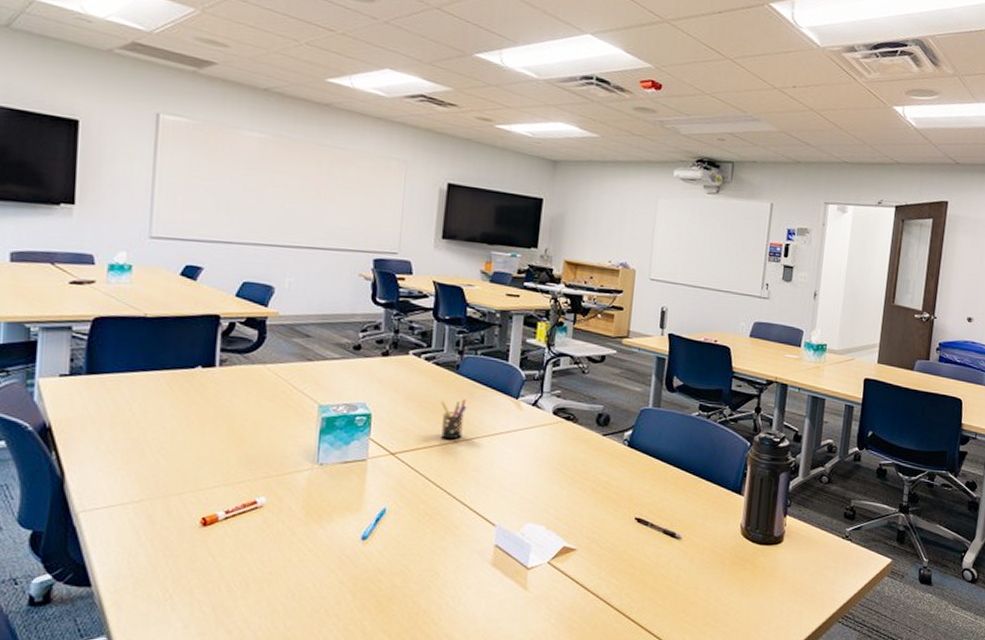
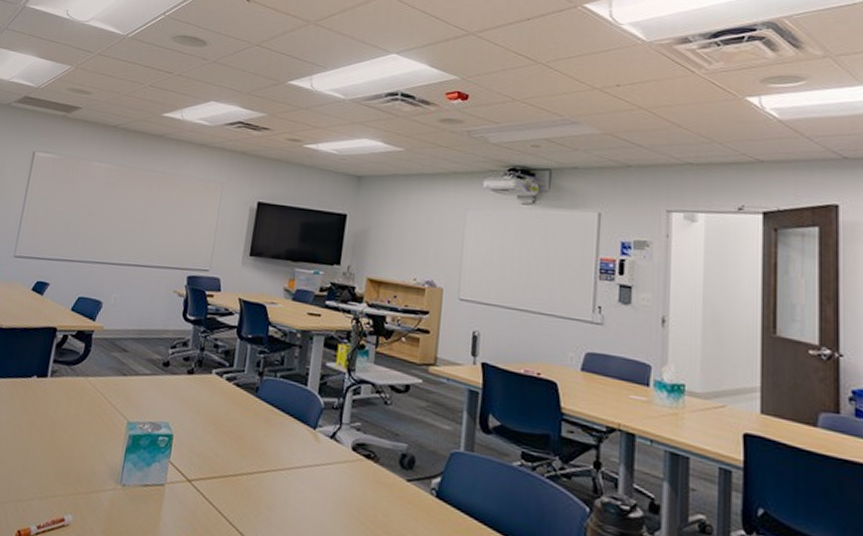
pen holder: present [441,399,468,440] -> none [237,425,264,471]

